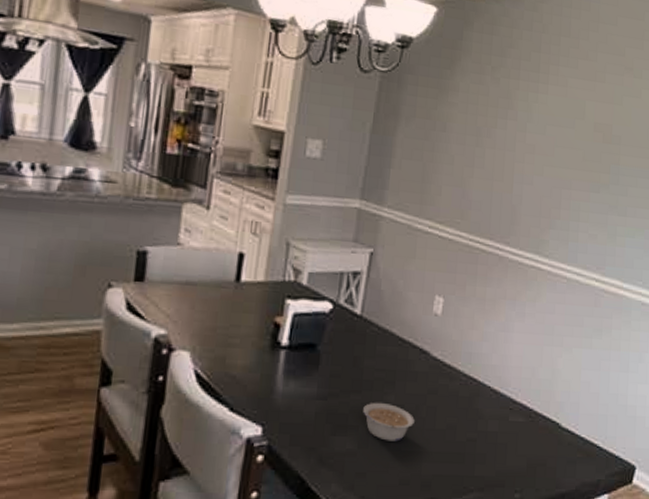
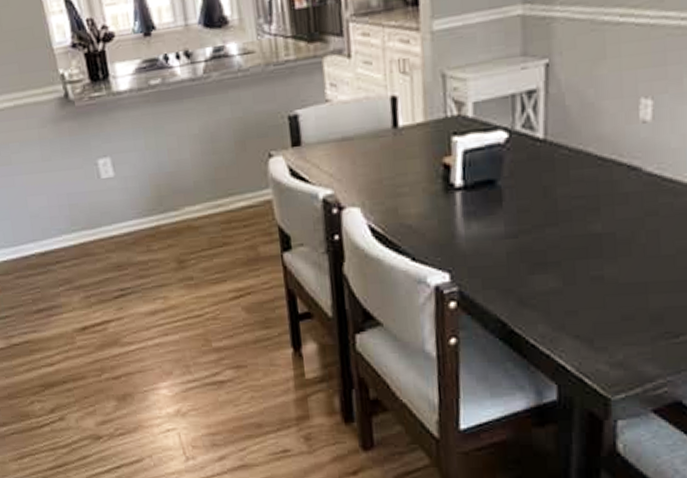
legume: present [363,402,415,442] -> none [563,232,632,275]

